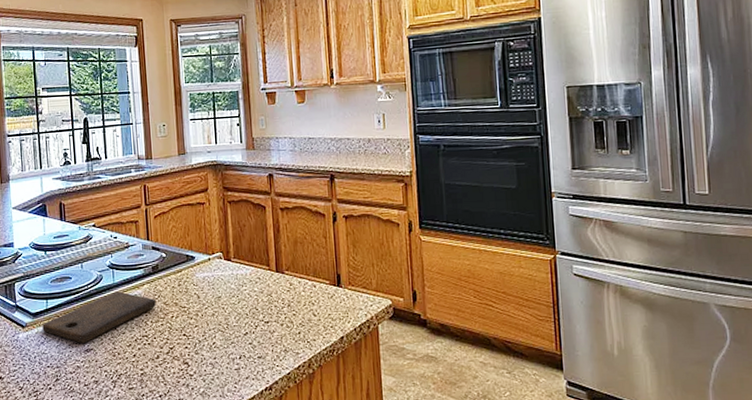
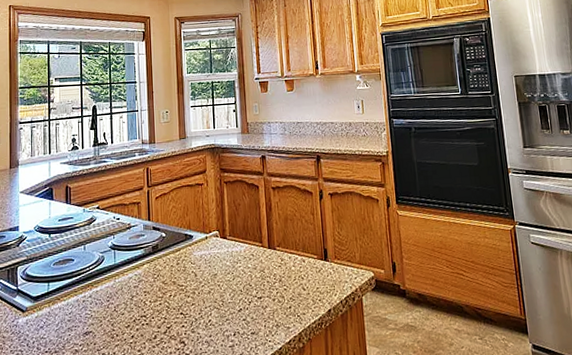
cutting board: present [42,291,156,343] -> none [43,272,155,326]

